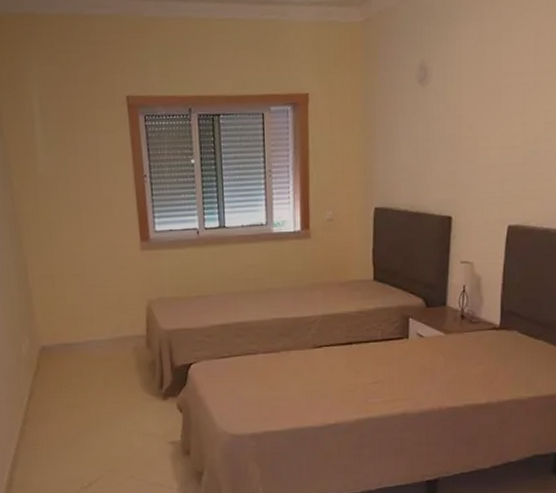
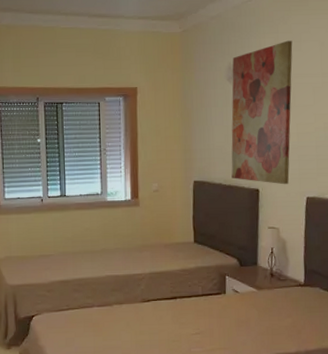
wall art: none [419,29,501,211] -> present [231,40,293,185]

